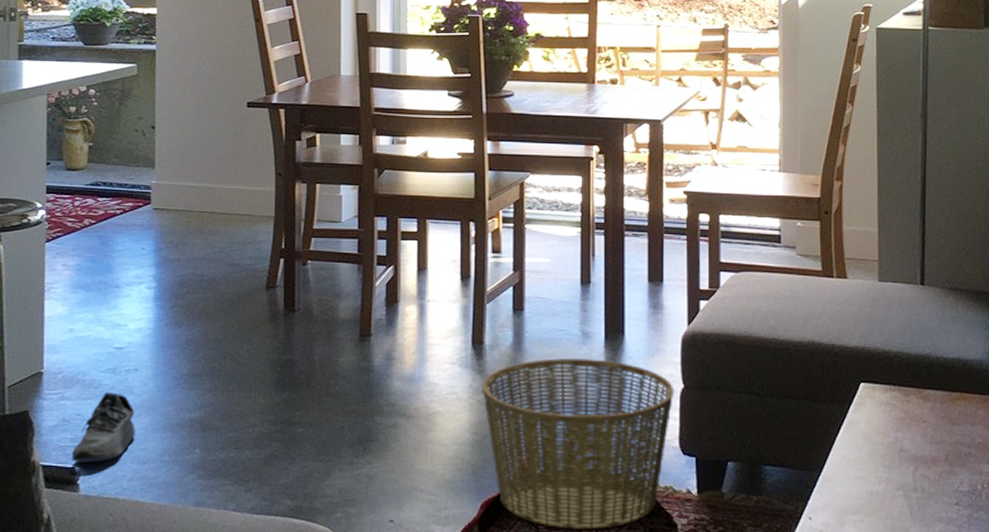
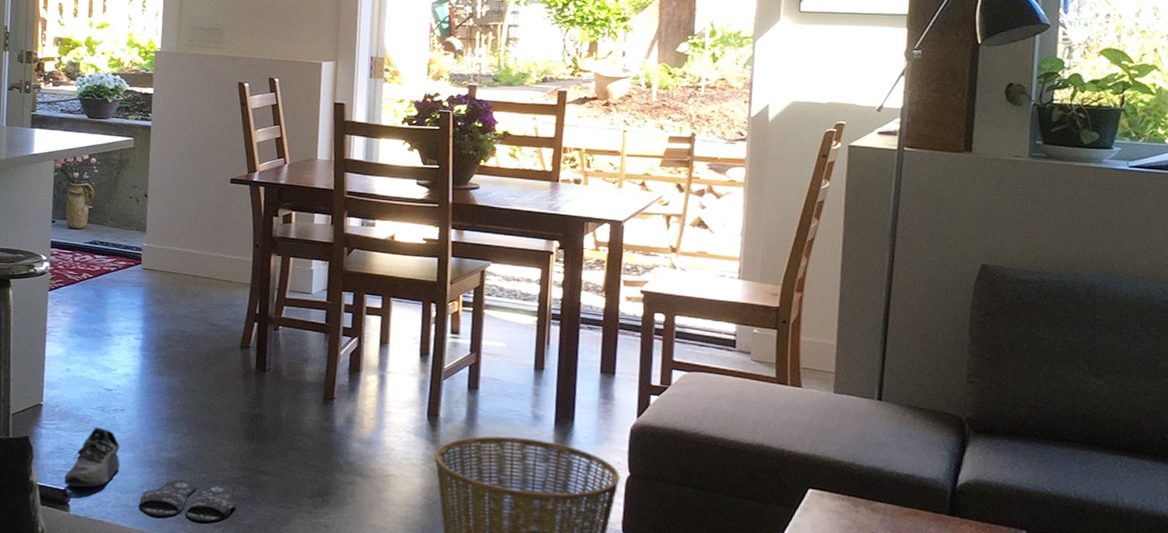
slippers: none [159,442,270,488] -> present [139,479,237,523]

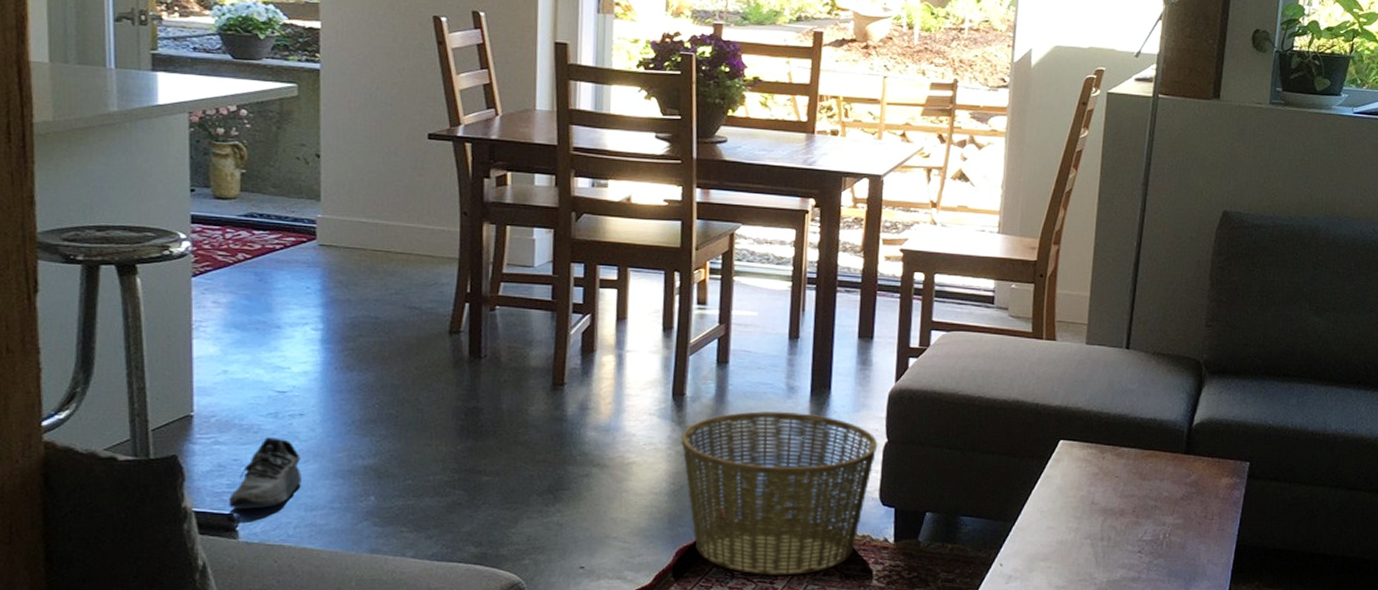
slippers: present [139,479,237,523] -> none [329,489,452,535]

